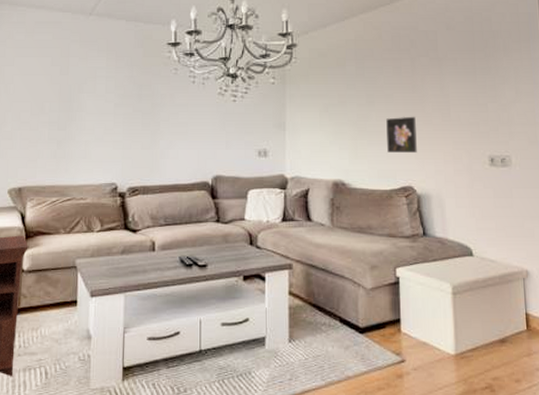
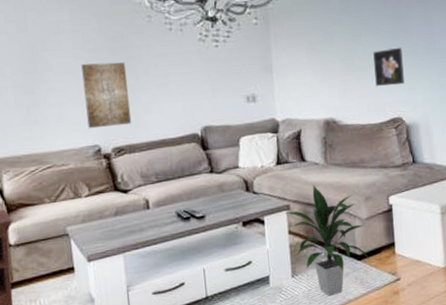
wall art: none [109,108,150,167] -> present [81,62,132,129]
indoor plant: none [286,246,372,369] -> present [284,184,369,296]

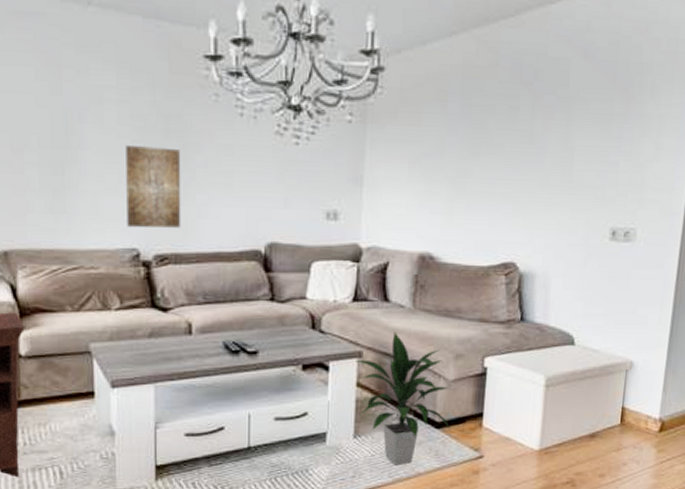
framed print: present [373,47,404,86] -> none [489,174,529,221]

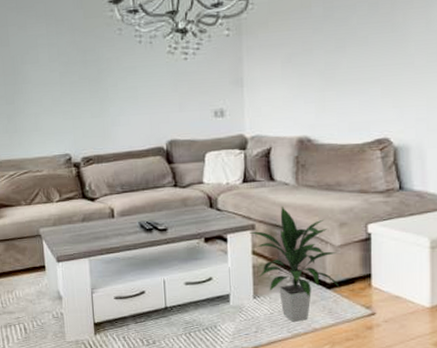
wall art: present [126,146,181,228] -> none [56,75,101,139]

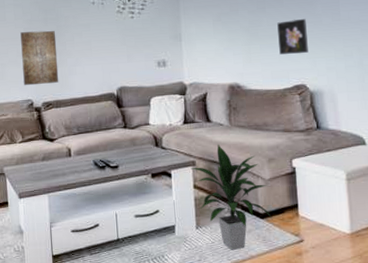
wall art: none [56,75,101,139] -> present [20,30,59,86]
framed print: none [359,59,395,103] -> present [277,18,308,54]

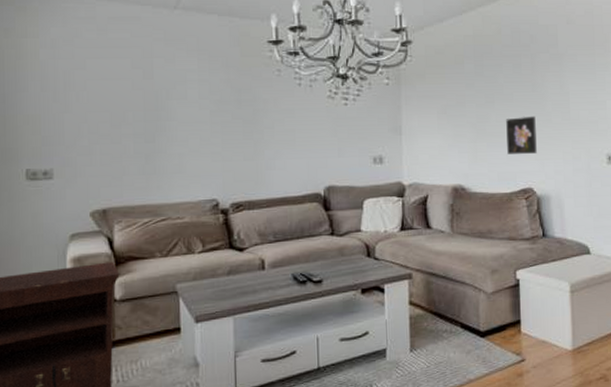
wall art: present [20,30,59,86] -> none [206,114,253,182]
indoor plant: present [190,144,272,250] -> none [406,253,493,374]

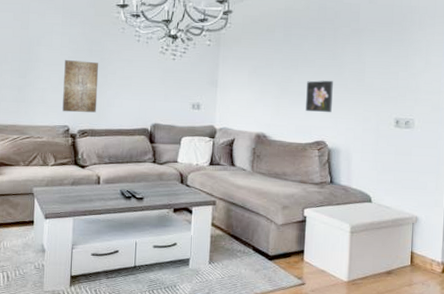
wall art: none [206,114,253,182] -> present [62,60,99,113]

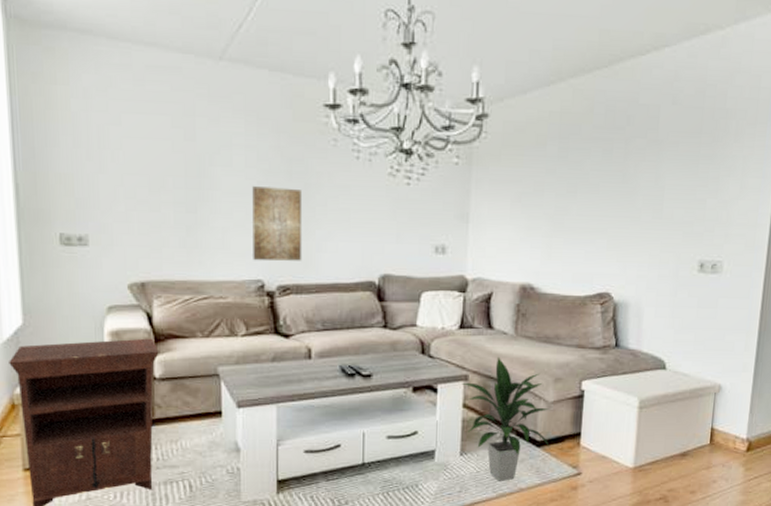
indoor plant: none [210,187,279,287] -> present [461,356,550,481]
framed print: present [306,80,333,112] -> none [586,211,623,254]

